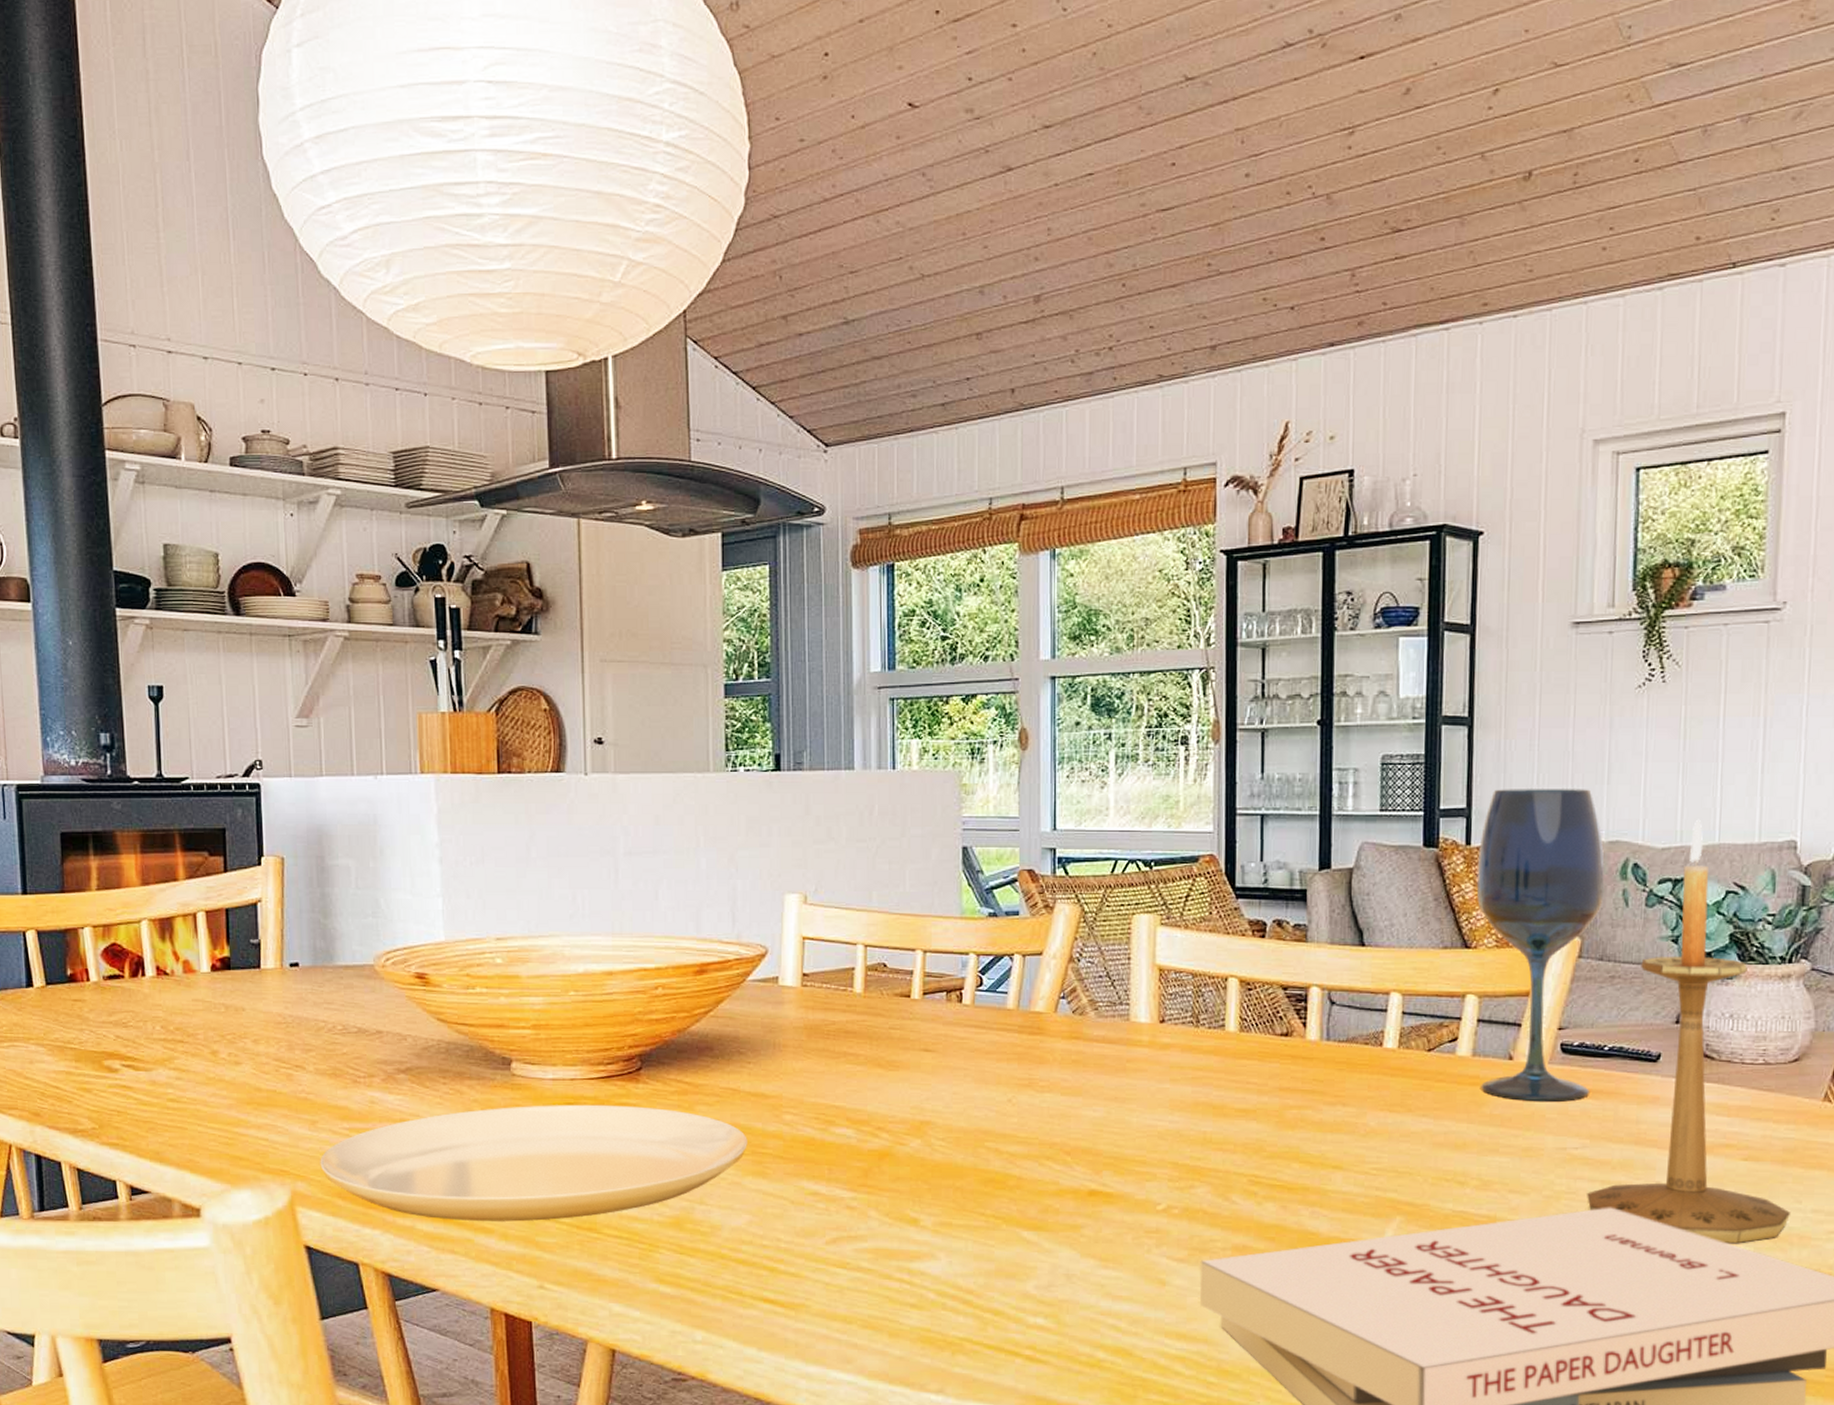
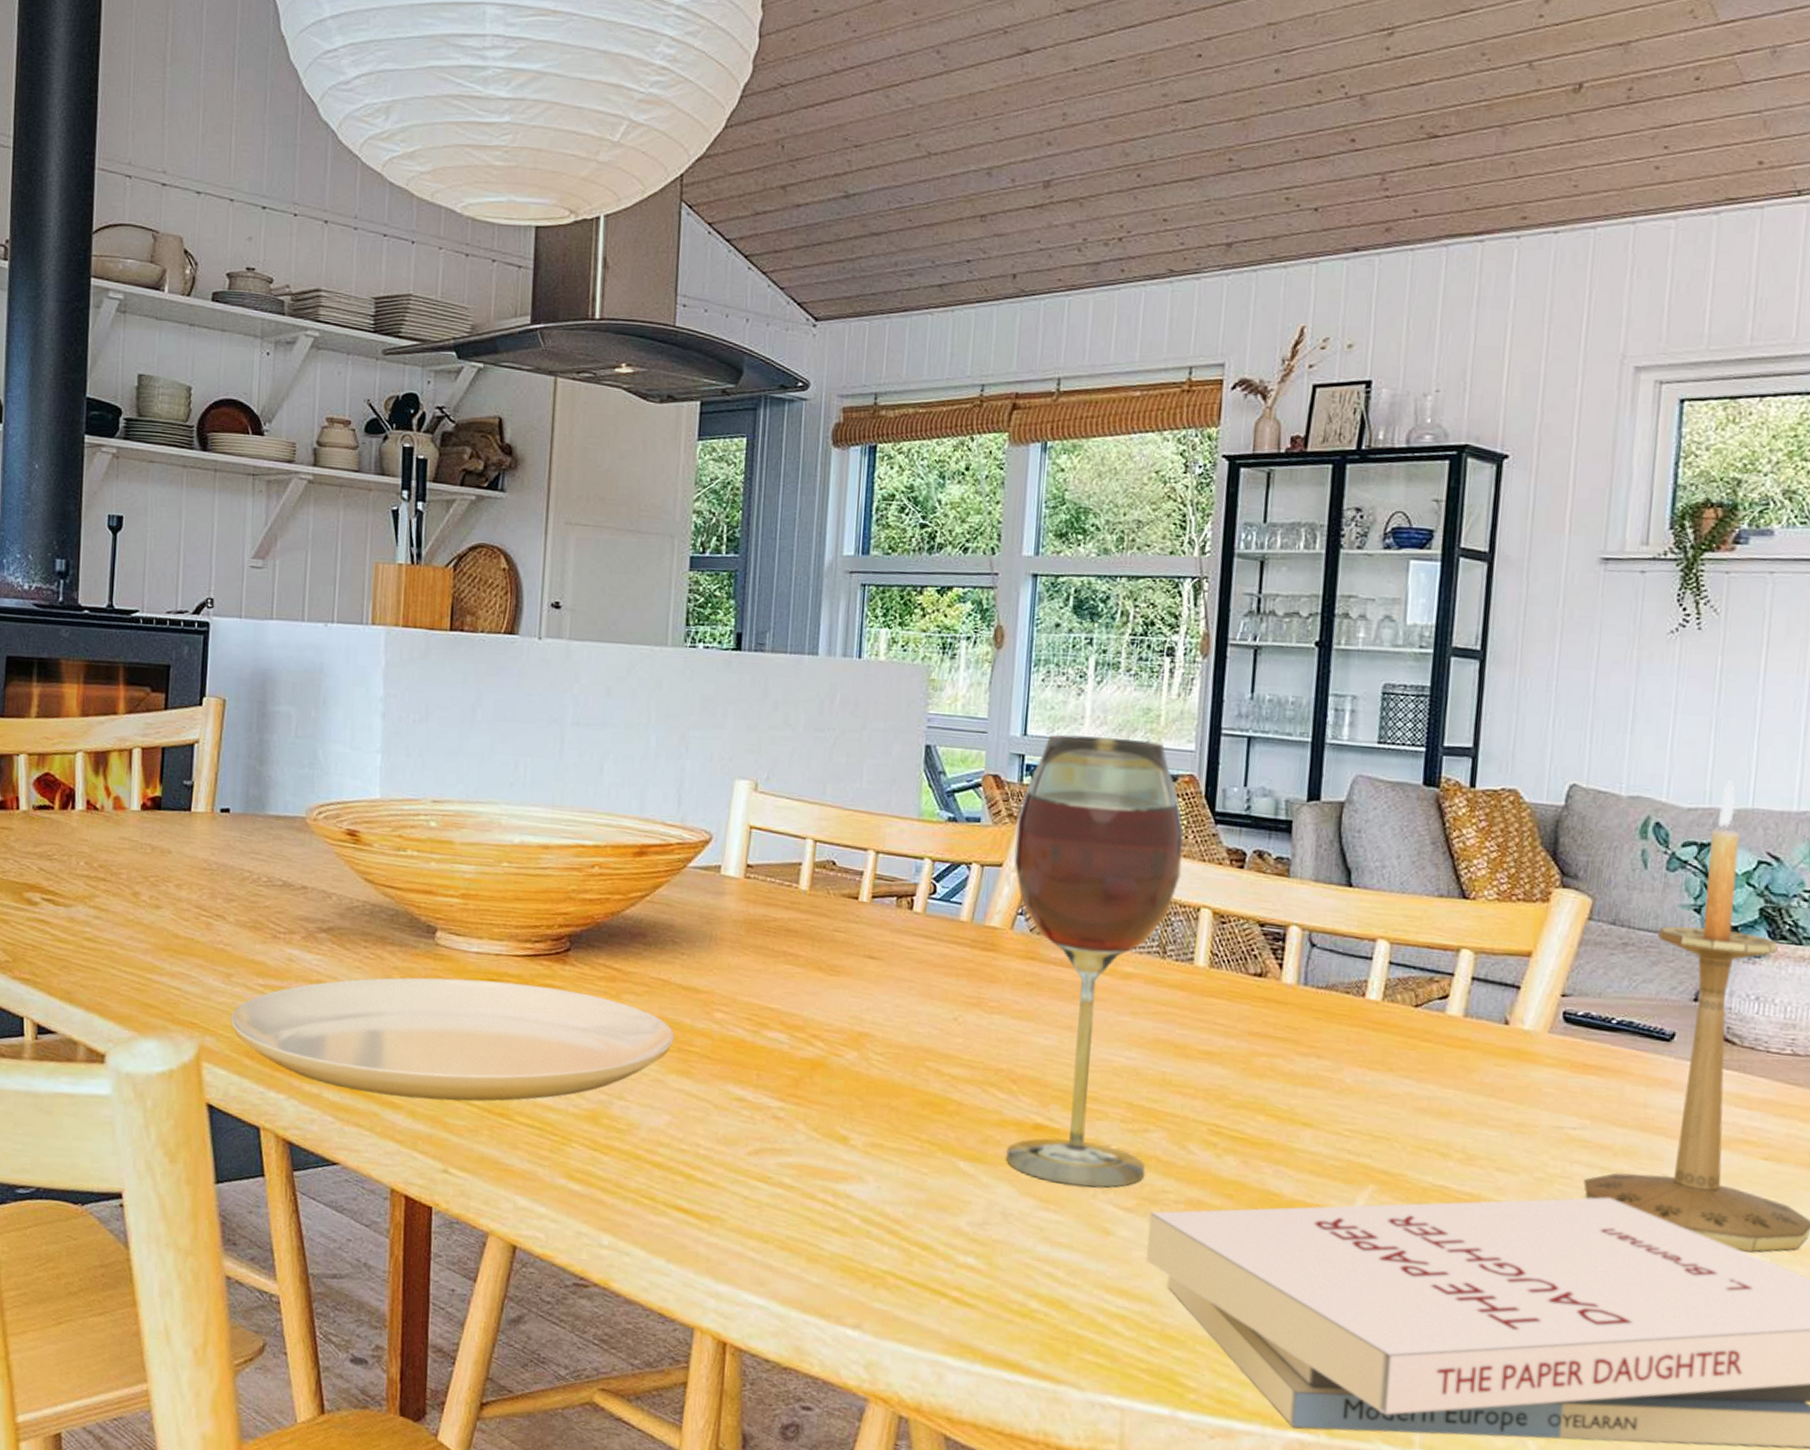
wineglass: none [1053,825,1208,1244] -> present [1006,734,1184,1188]
wineglass: present [1476,789,1605,1101] -> none [1471,730,1623,1075]

